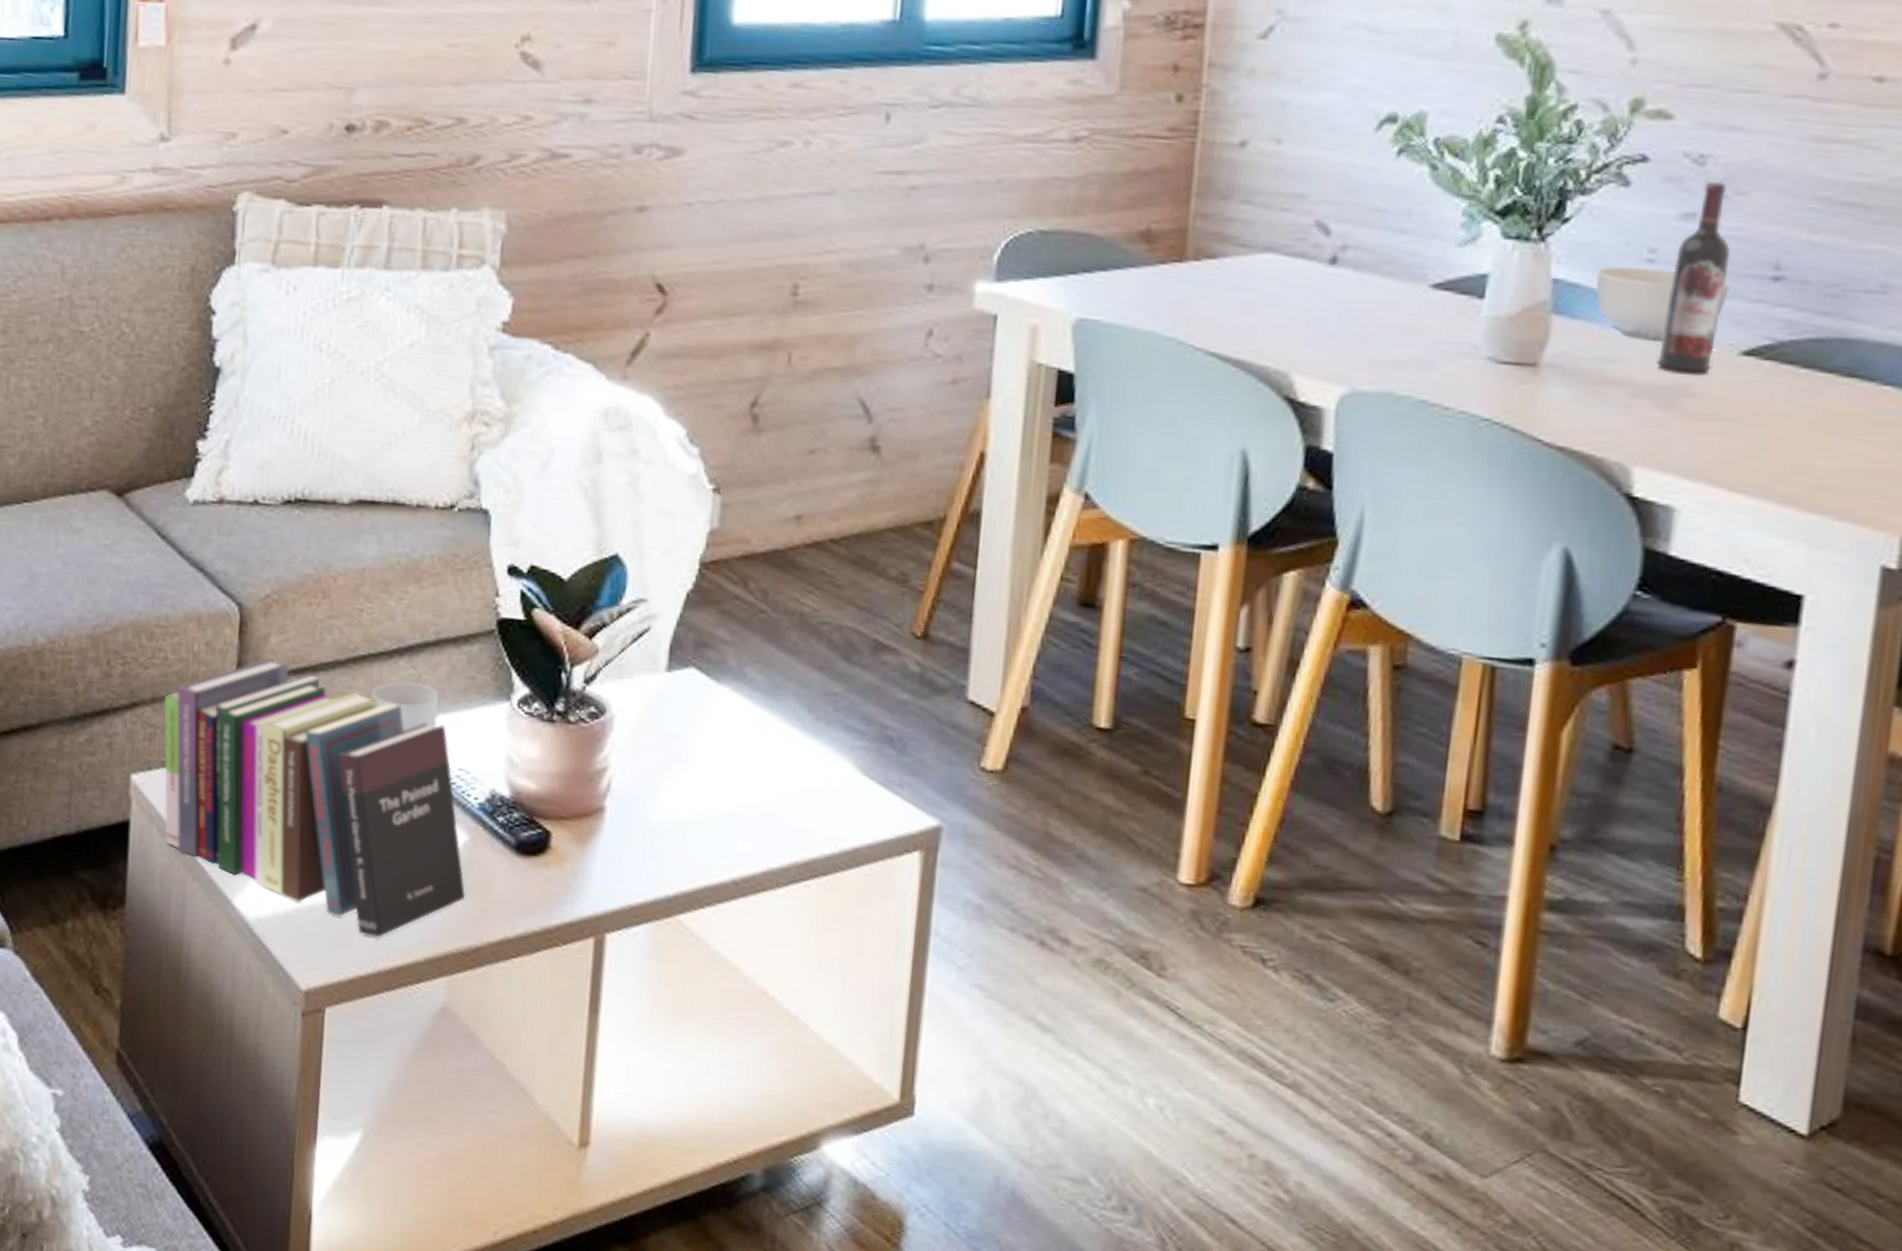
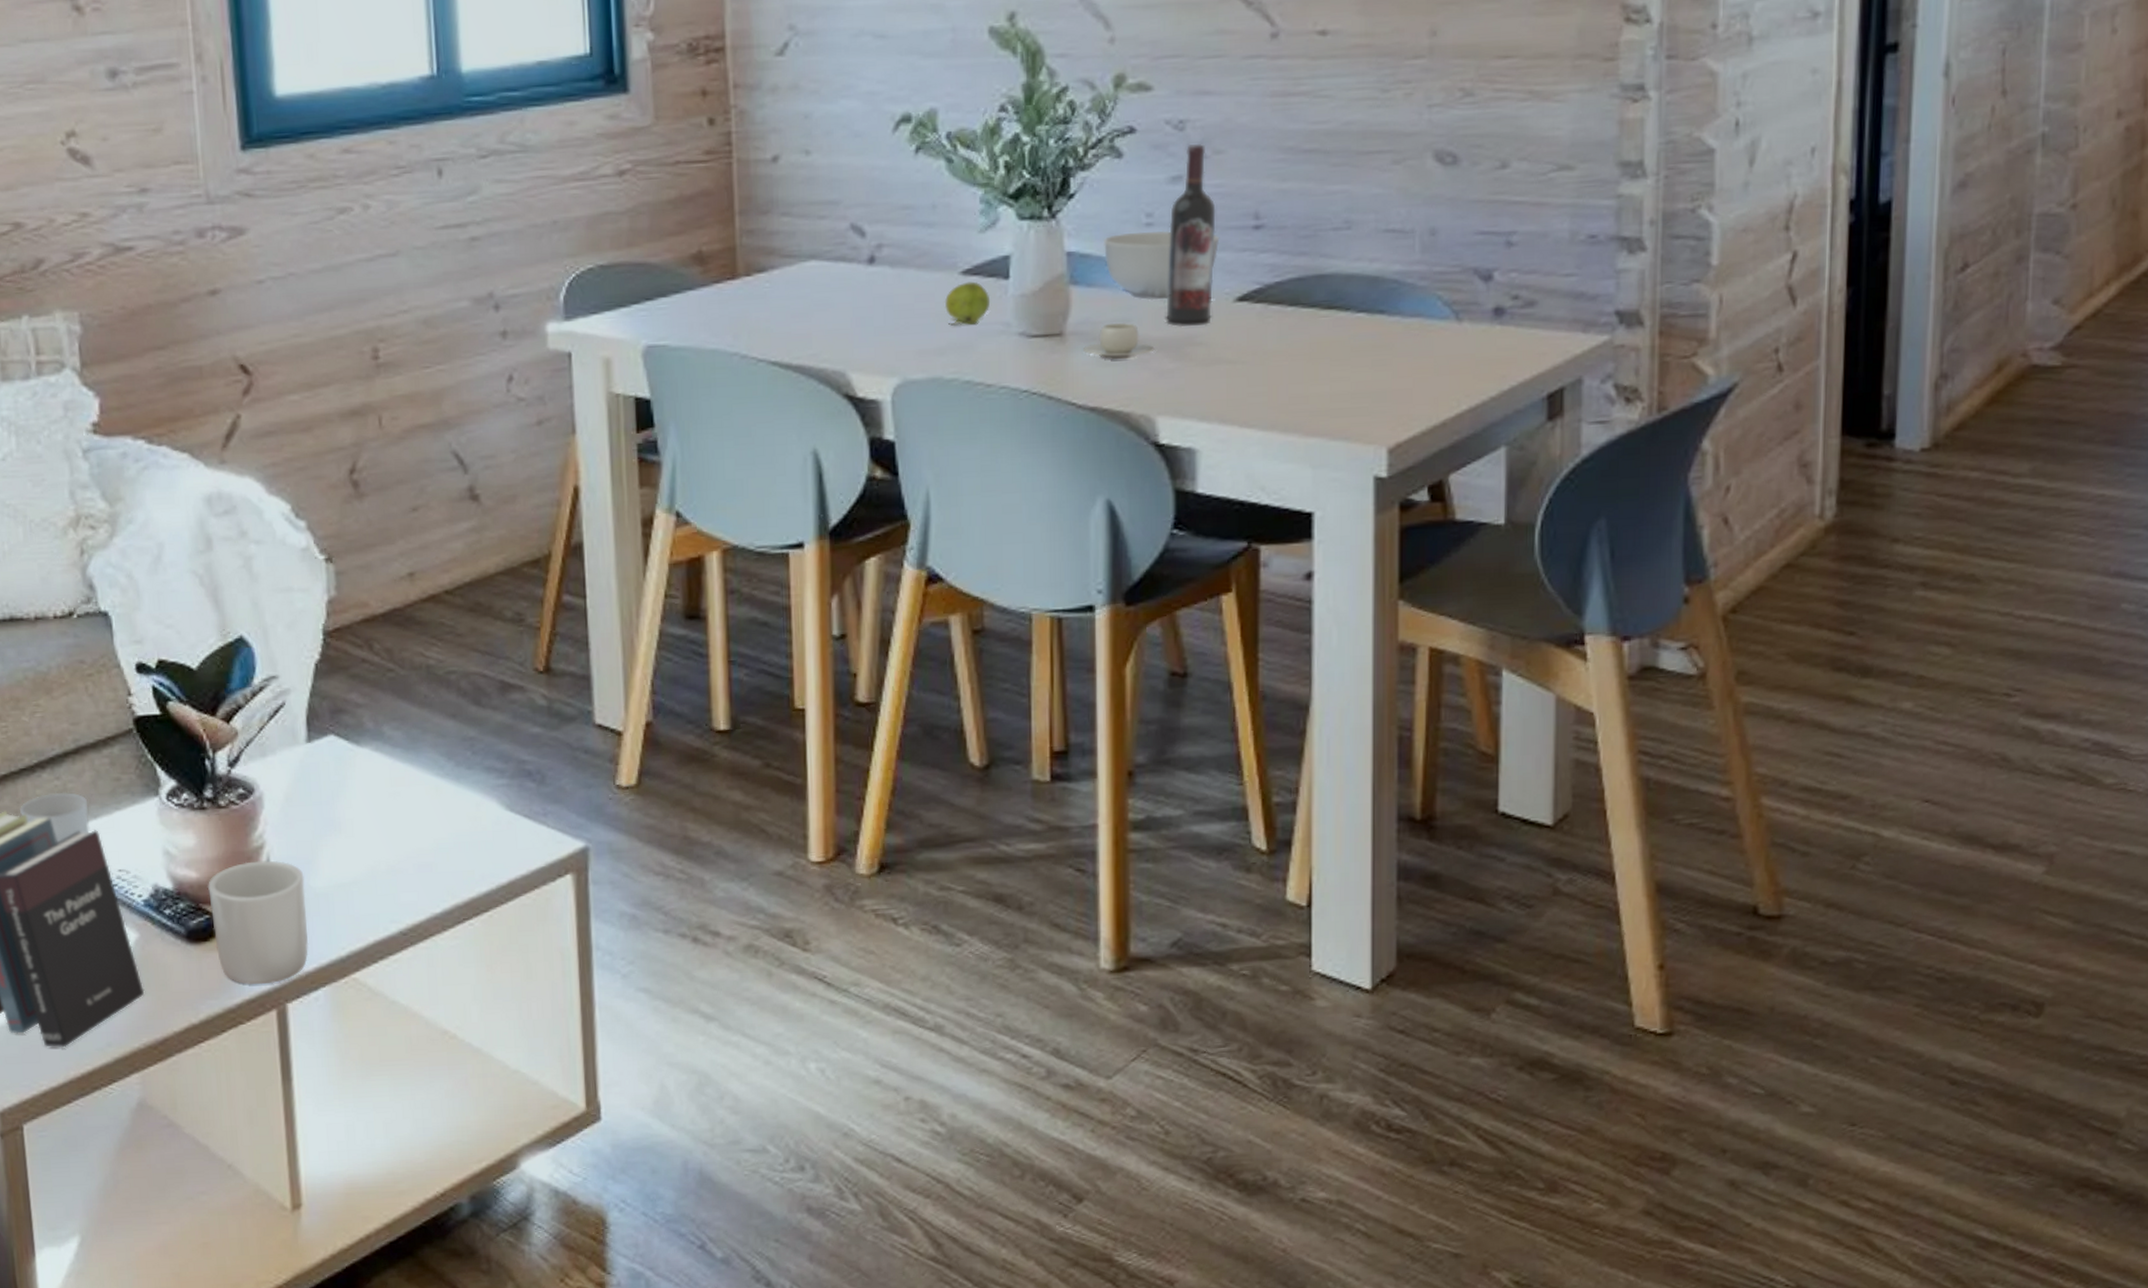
mug: none [543,782,643,910] -> present [207,860,309,985]
fruit: none [1407,296,1460,342] -> present [944,281,991,327]
teacup: none [1558,360,1641,401] -> present [1083,323,1155,360]

